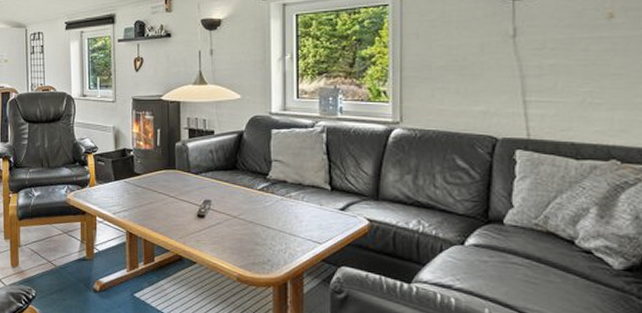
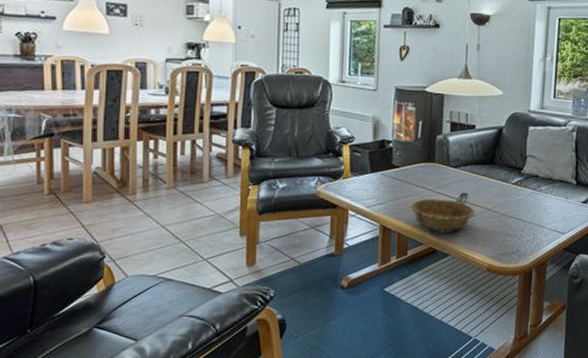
decorative bowl: none [154,205,220,240] -> present [410,198,475,232]

